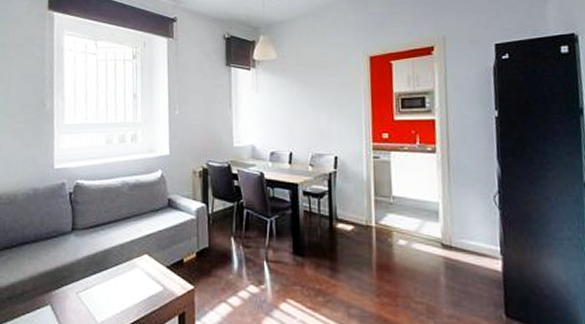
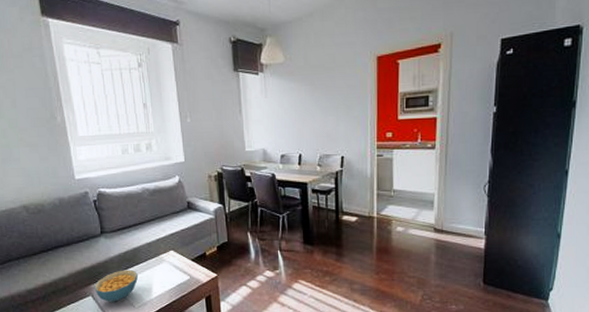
cereal bowl: none [55,275,105,315] -> present [94,270,138,302]

